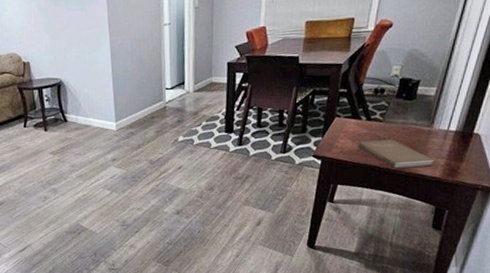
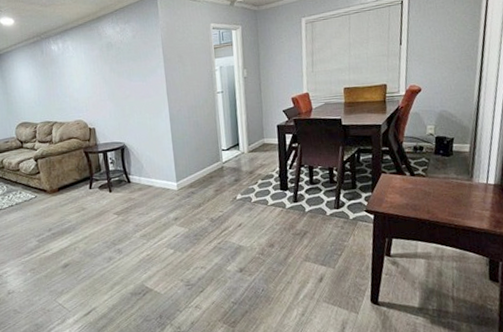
book: present [358,139,435,169] -> none [406,193,480,222]

